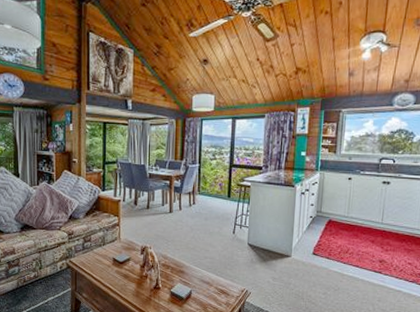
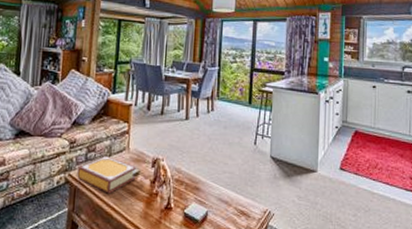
book: none [76,245,127,277] -> present [77,156,136,194]

